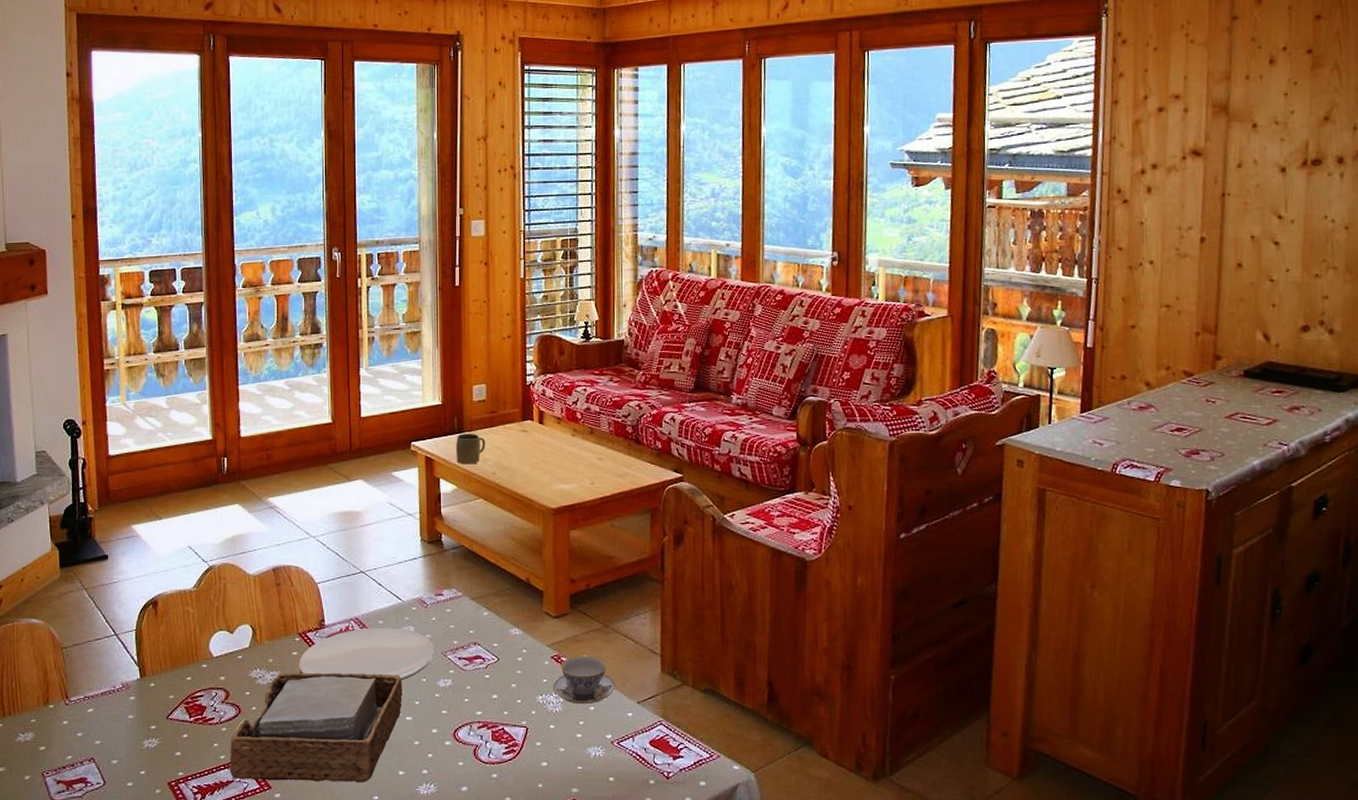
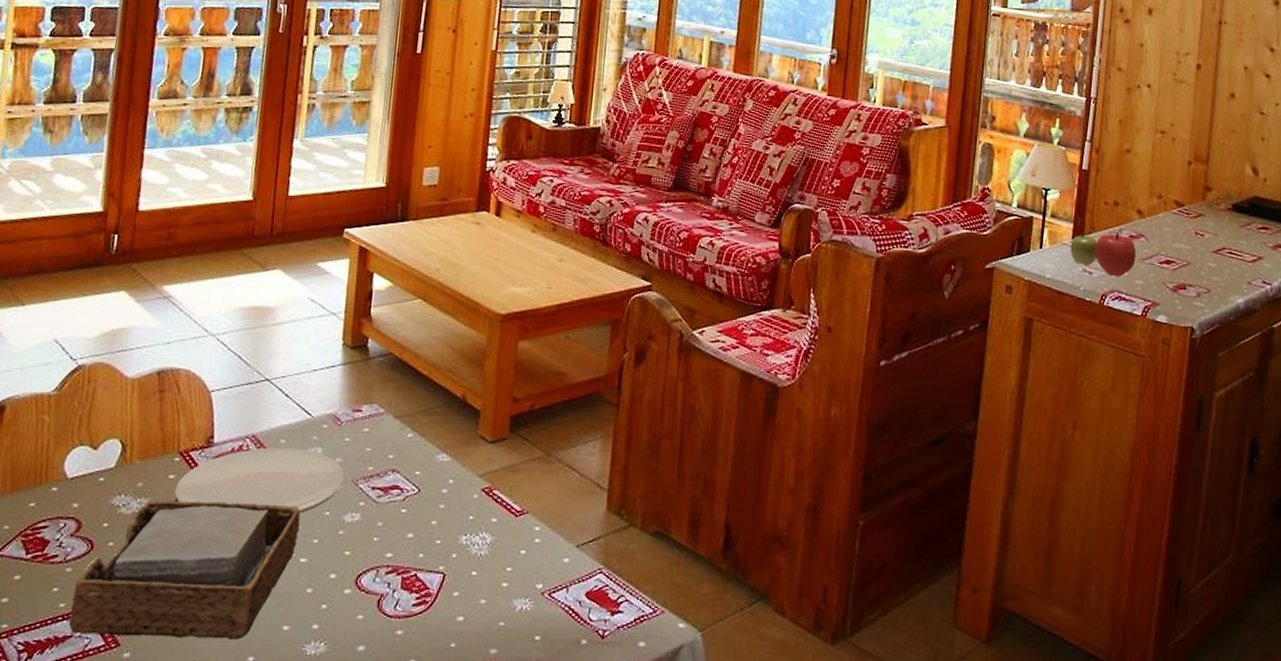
mug: present [456,434,485,465] -> none [395,222,432,259]
teacup: present [552,655,616,705] -> none [479,488,553,548]
fruit: none [1079,408,1107,437] -> present [1070,234,1098,265]
fruit: none [1104,405,1146,446] -> present [1095,233,1136,277]

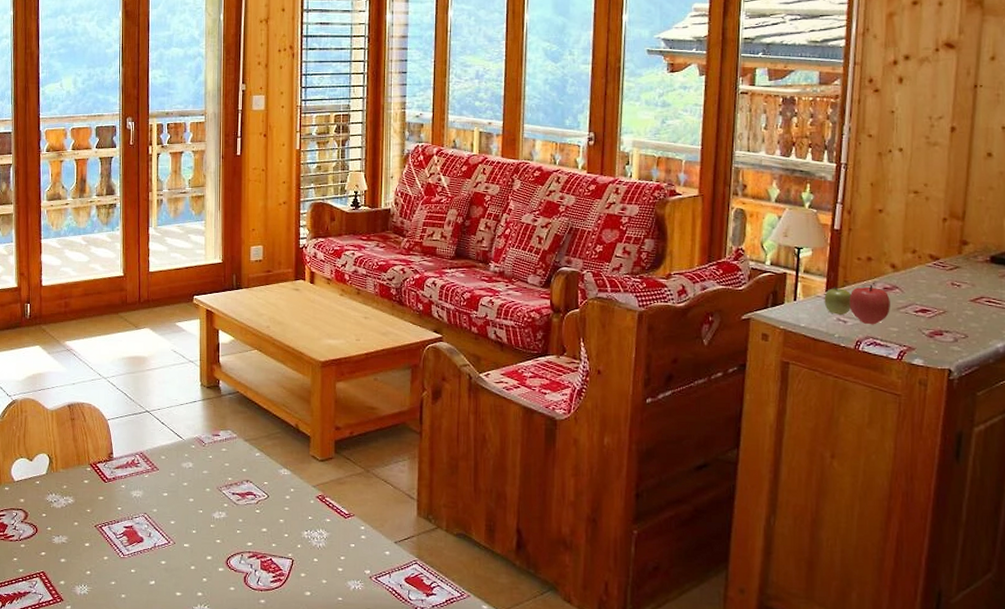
napkin holder: present [68,500,301,639] -> none [26,498,181,600]
plate: present [174,447,345,514] -> none [90,461,211,511]

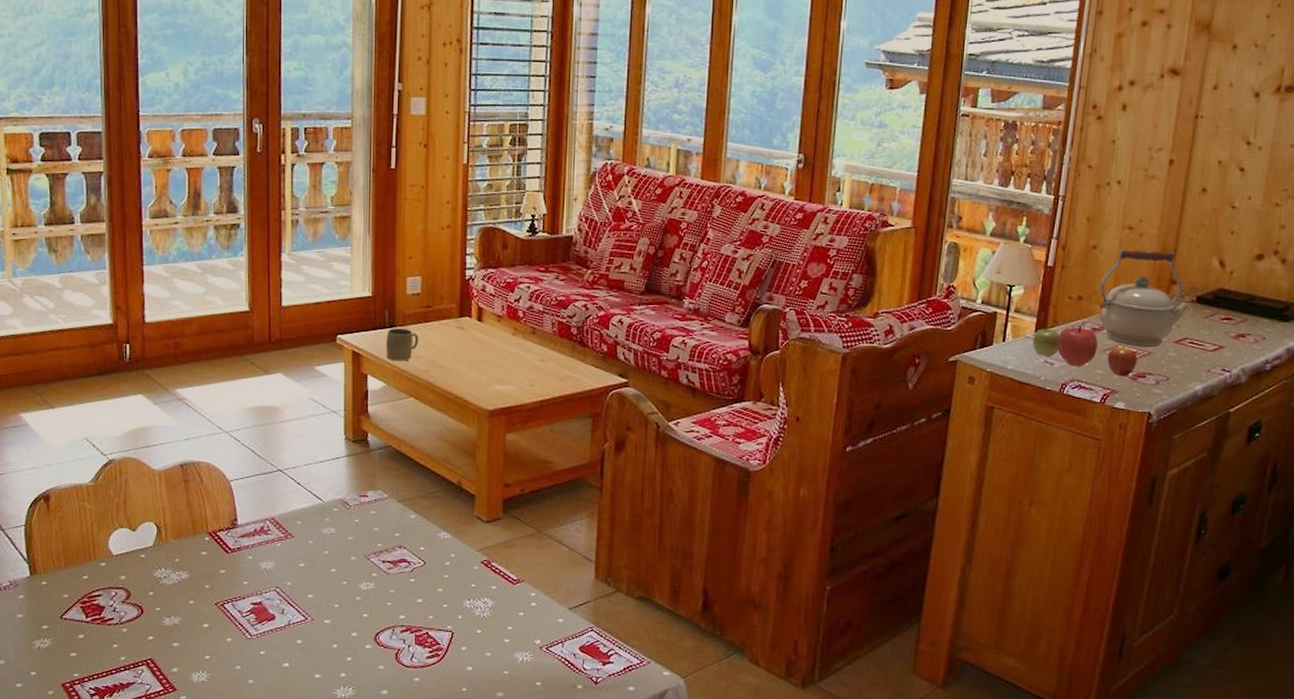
mug: none [234,290,261,318] -> present [386,328,418,361]
kettle: none [889,212,984,306] -> present [1100,249,1190,348]
fruit: none [902,304,933,334] -> present [1107,346,1138,376]

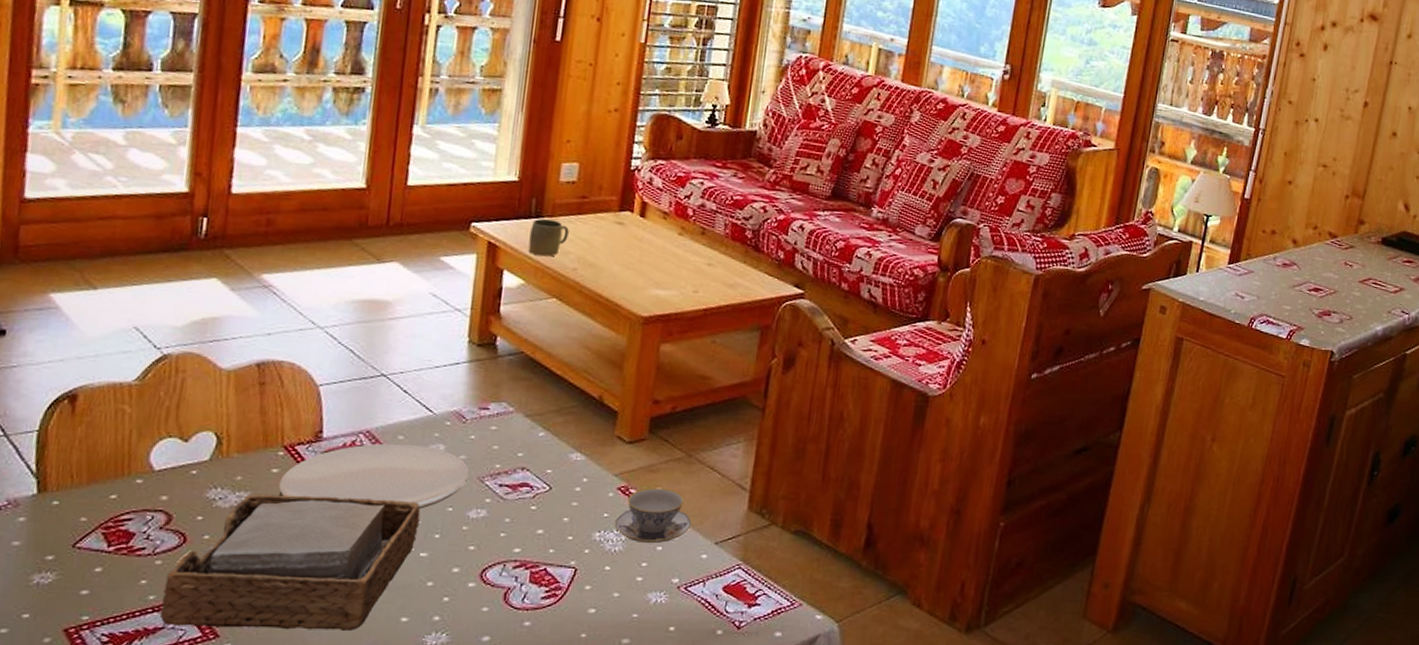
napkin holder: none [130,573,321,685] -> present [159,494,421,630]
plate: none [208,528,357,583] -> present [279,443,470,510]
teacup: none [481,560,547,610] -> present [614,487,692,544]
fruit: present [1032,327,1060,357] -> none [1225,259,1252,290]
fruit: present [1057,326,1098,367] -> none [1248,260,1288,302]
kettle: present [1100,249,1190,348] -> none [1291,186,1376,286]
fruit: present [1107,346,1138,376] -> none [1295,283,1324,313]

